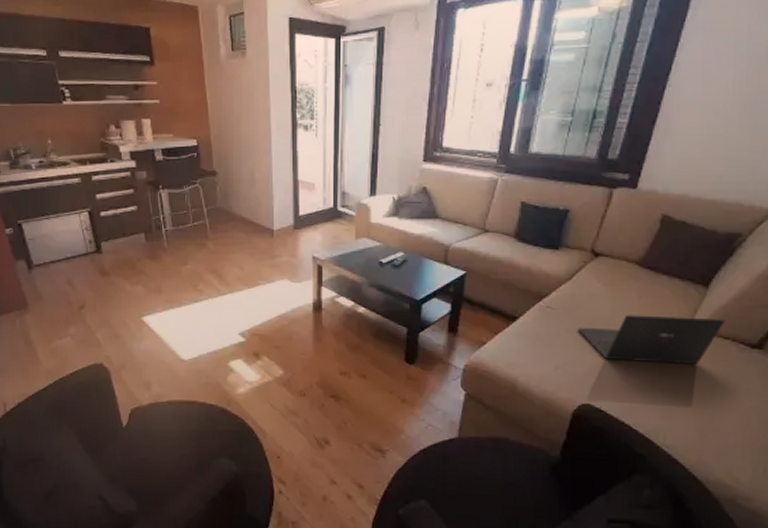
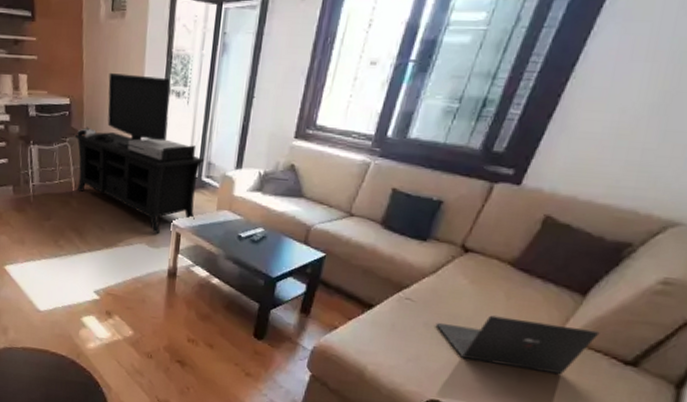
media console: none [203,111,339,269] -> present [73,73,205,235]

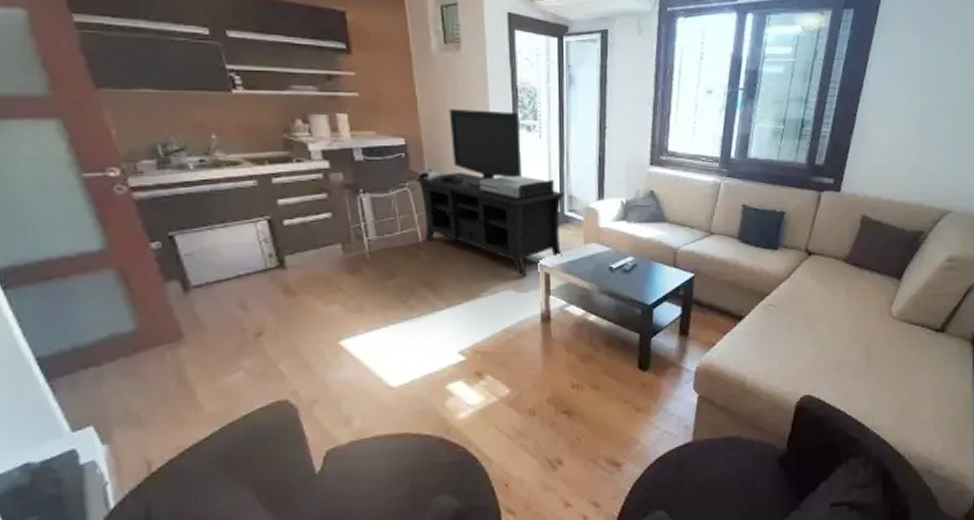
laptop: present [435,315,600,375] -> none [796,307,916,352]

